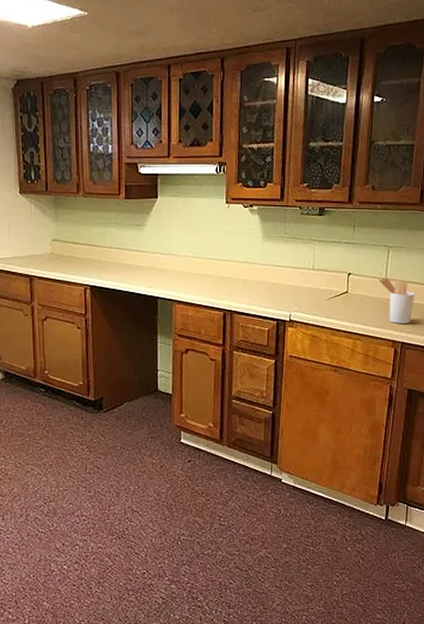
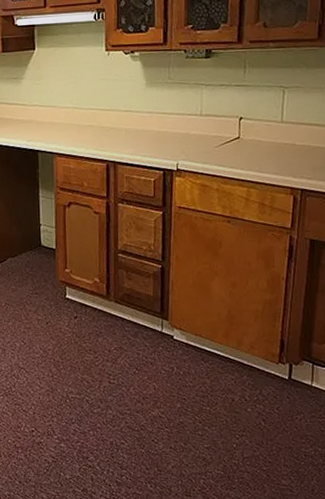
utensil holder: present [379,278,415,324] -> none [274,121,315,169]

